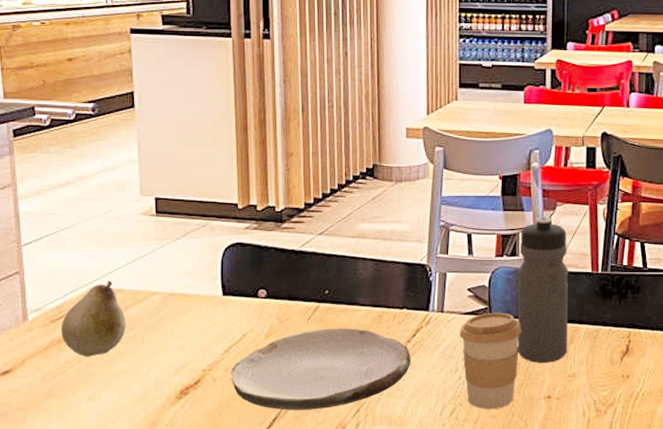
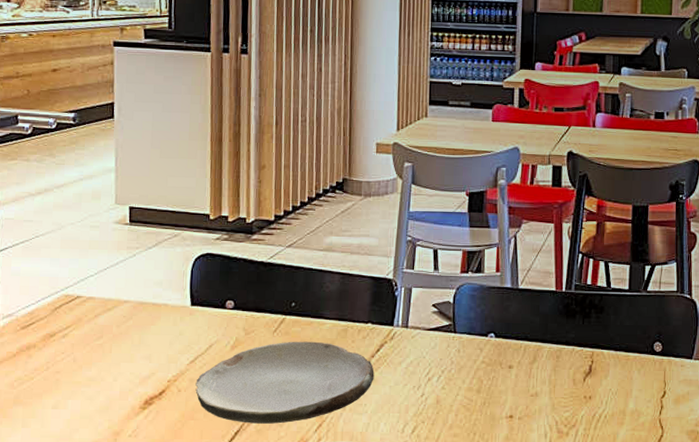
fruit: present [61,280,126,357] -> none [31,288,95,364]
coffee cup: present [460,312,522,410] -> none [423,329,485,428]
water bottle: present [517,217,569,363] -> none [480,234,533,382]

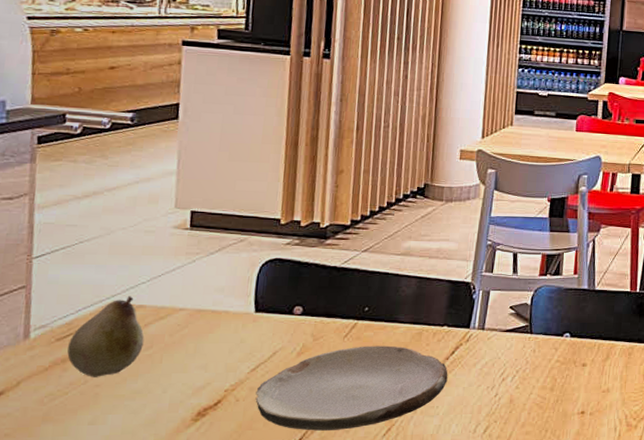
fruit: none [31,288,95,364] -> present [67,296,145,377]

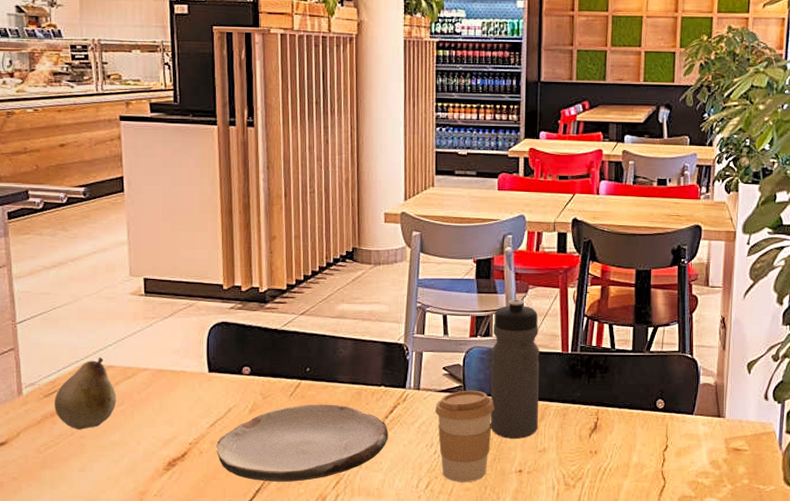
coffee cup: none [499,330,560,426] -> present [435,390,495,483]
water bottle: none [554,238,609,379] -> present [490,299,540,439]

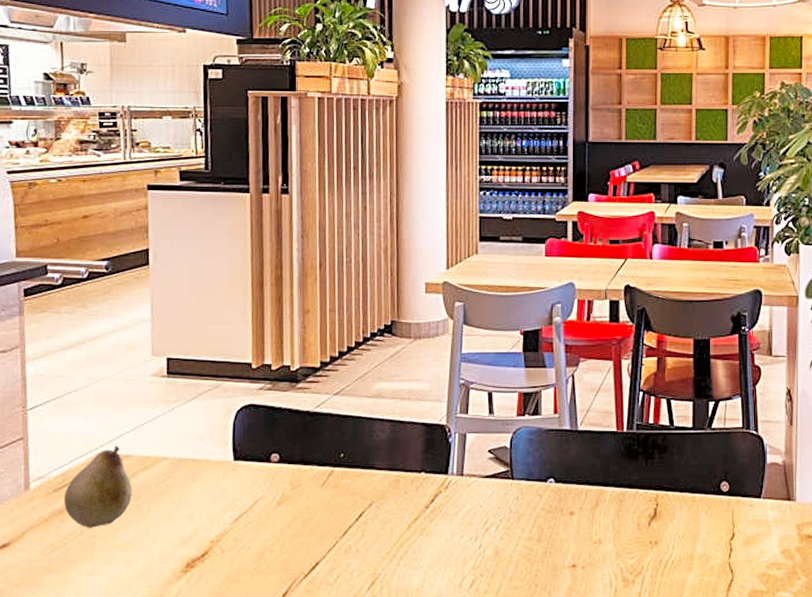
plate: present [216,404,389,482] -> none [240,494,429,584]
coffee cup: present [435,390,495,483] -> none [480,475,545,581]
water bottle: present [490,299,540,439] -> none [540,373,593,529]

